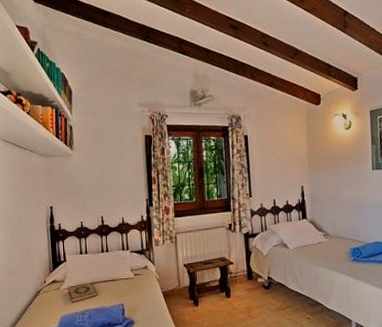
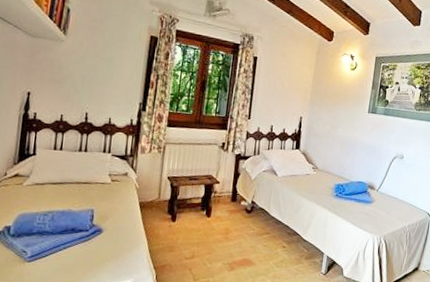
hardback book: present [67,282,97,303] -> none [31,181,66,202]

